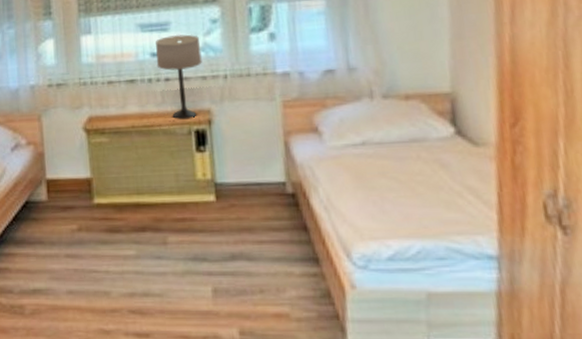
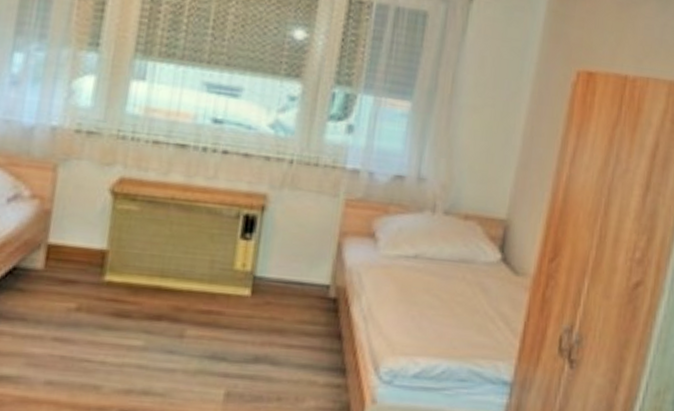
table lamp: present [156,34,202,120] -> none [216,103,273,202]

